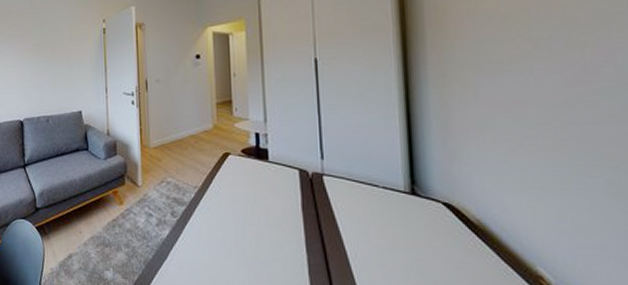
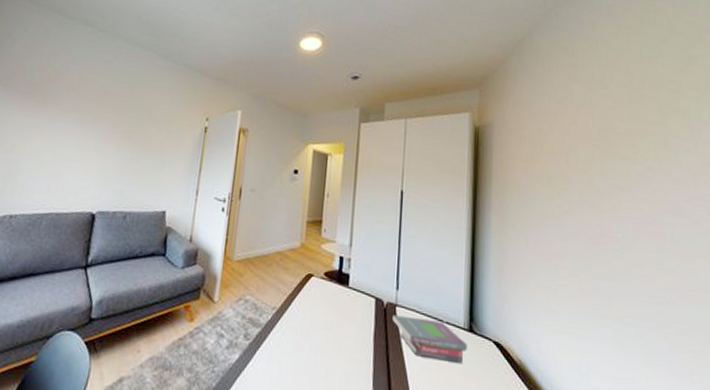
books: none [320,184,411,227] -> present [392,314,467,363]

